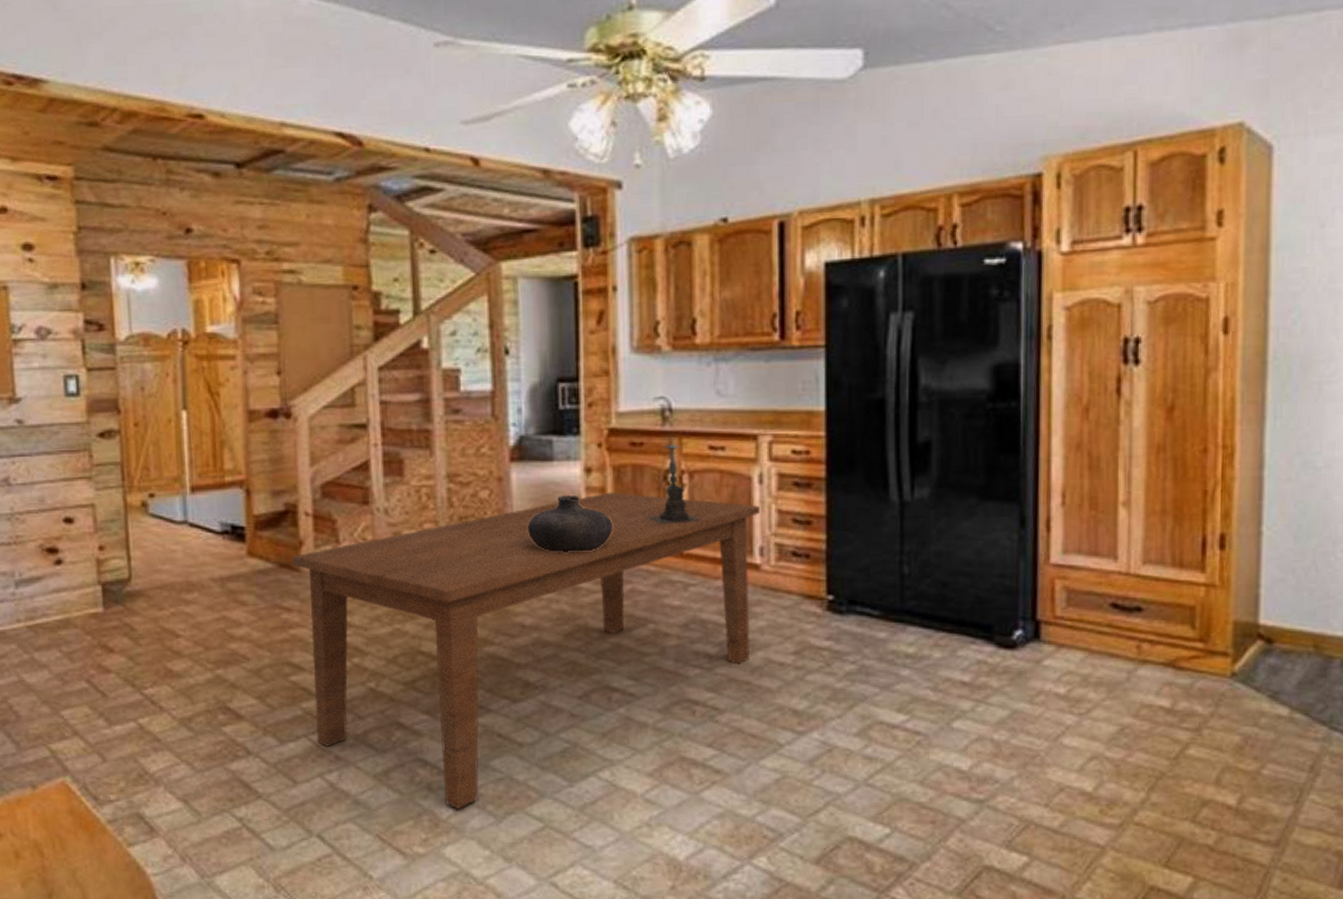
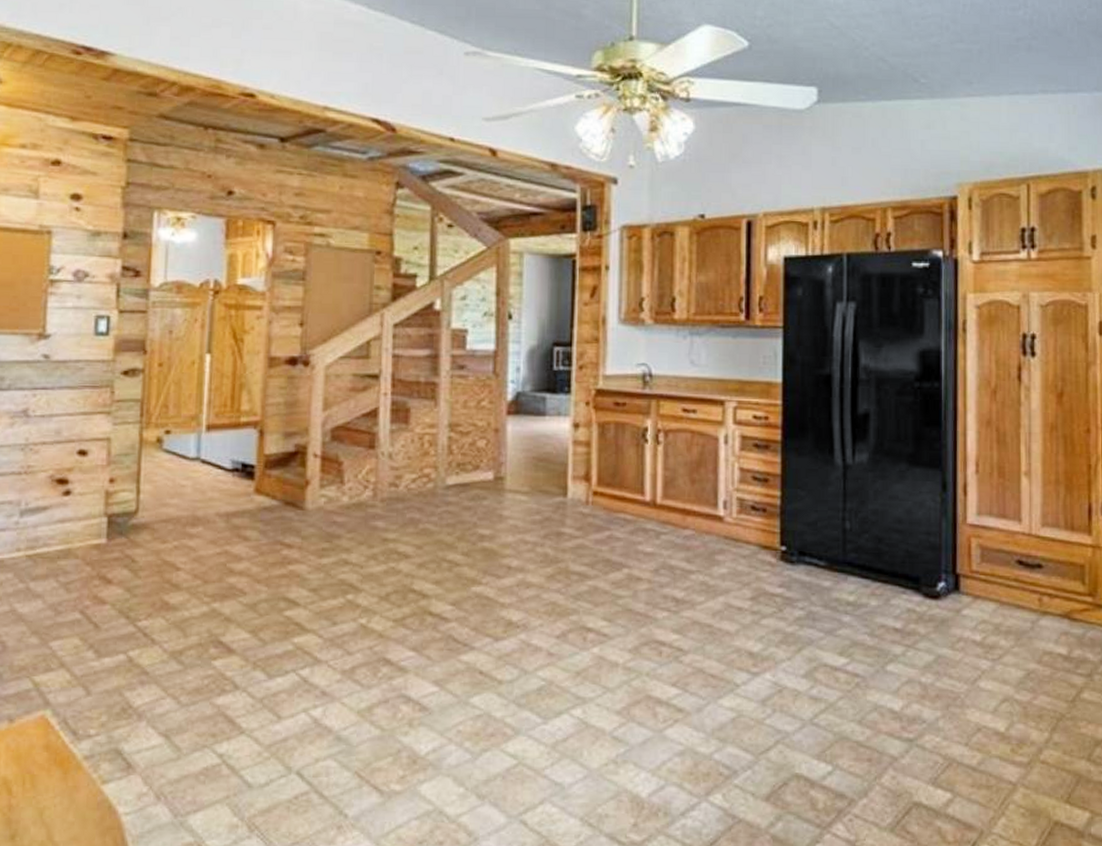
dining table: present [292,492,760,810] -> none [298,446,724,747]
vase: present [528,495,612,552] -> none [519,448,595,500]
candle holder: present [647,436,702,524] -> none [626,398,674,477]

